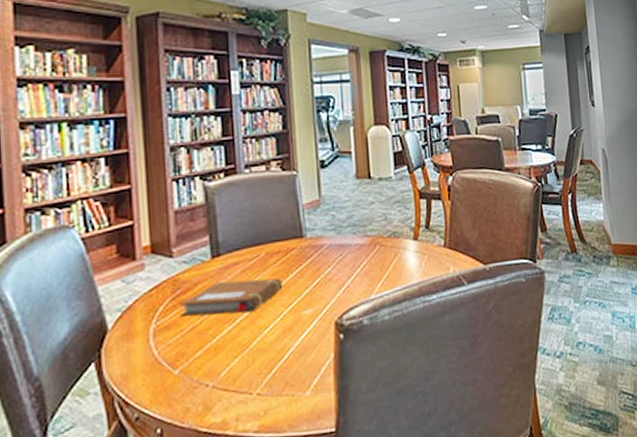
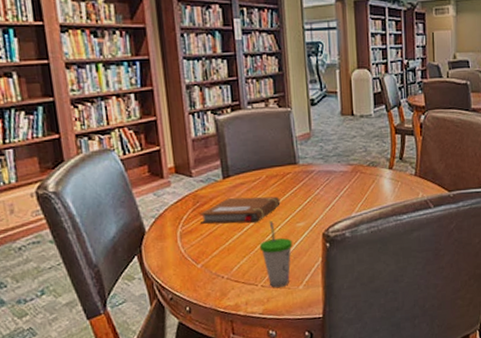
cup: none [255,309,298,396] -> present [259,221,293,288]

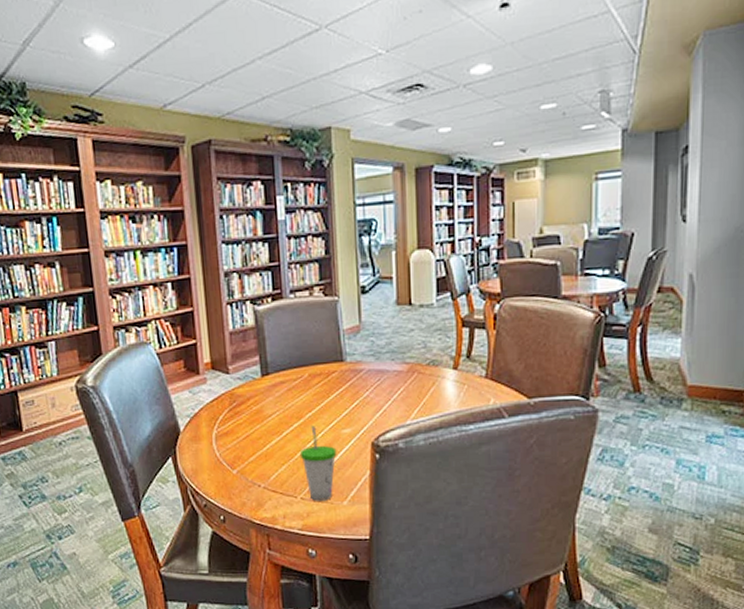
notebook: present [200,196,281,225] -> none [236,397,324,428]

